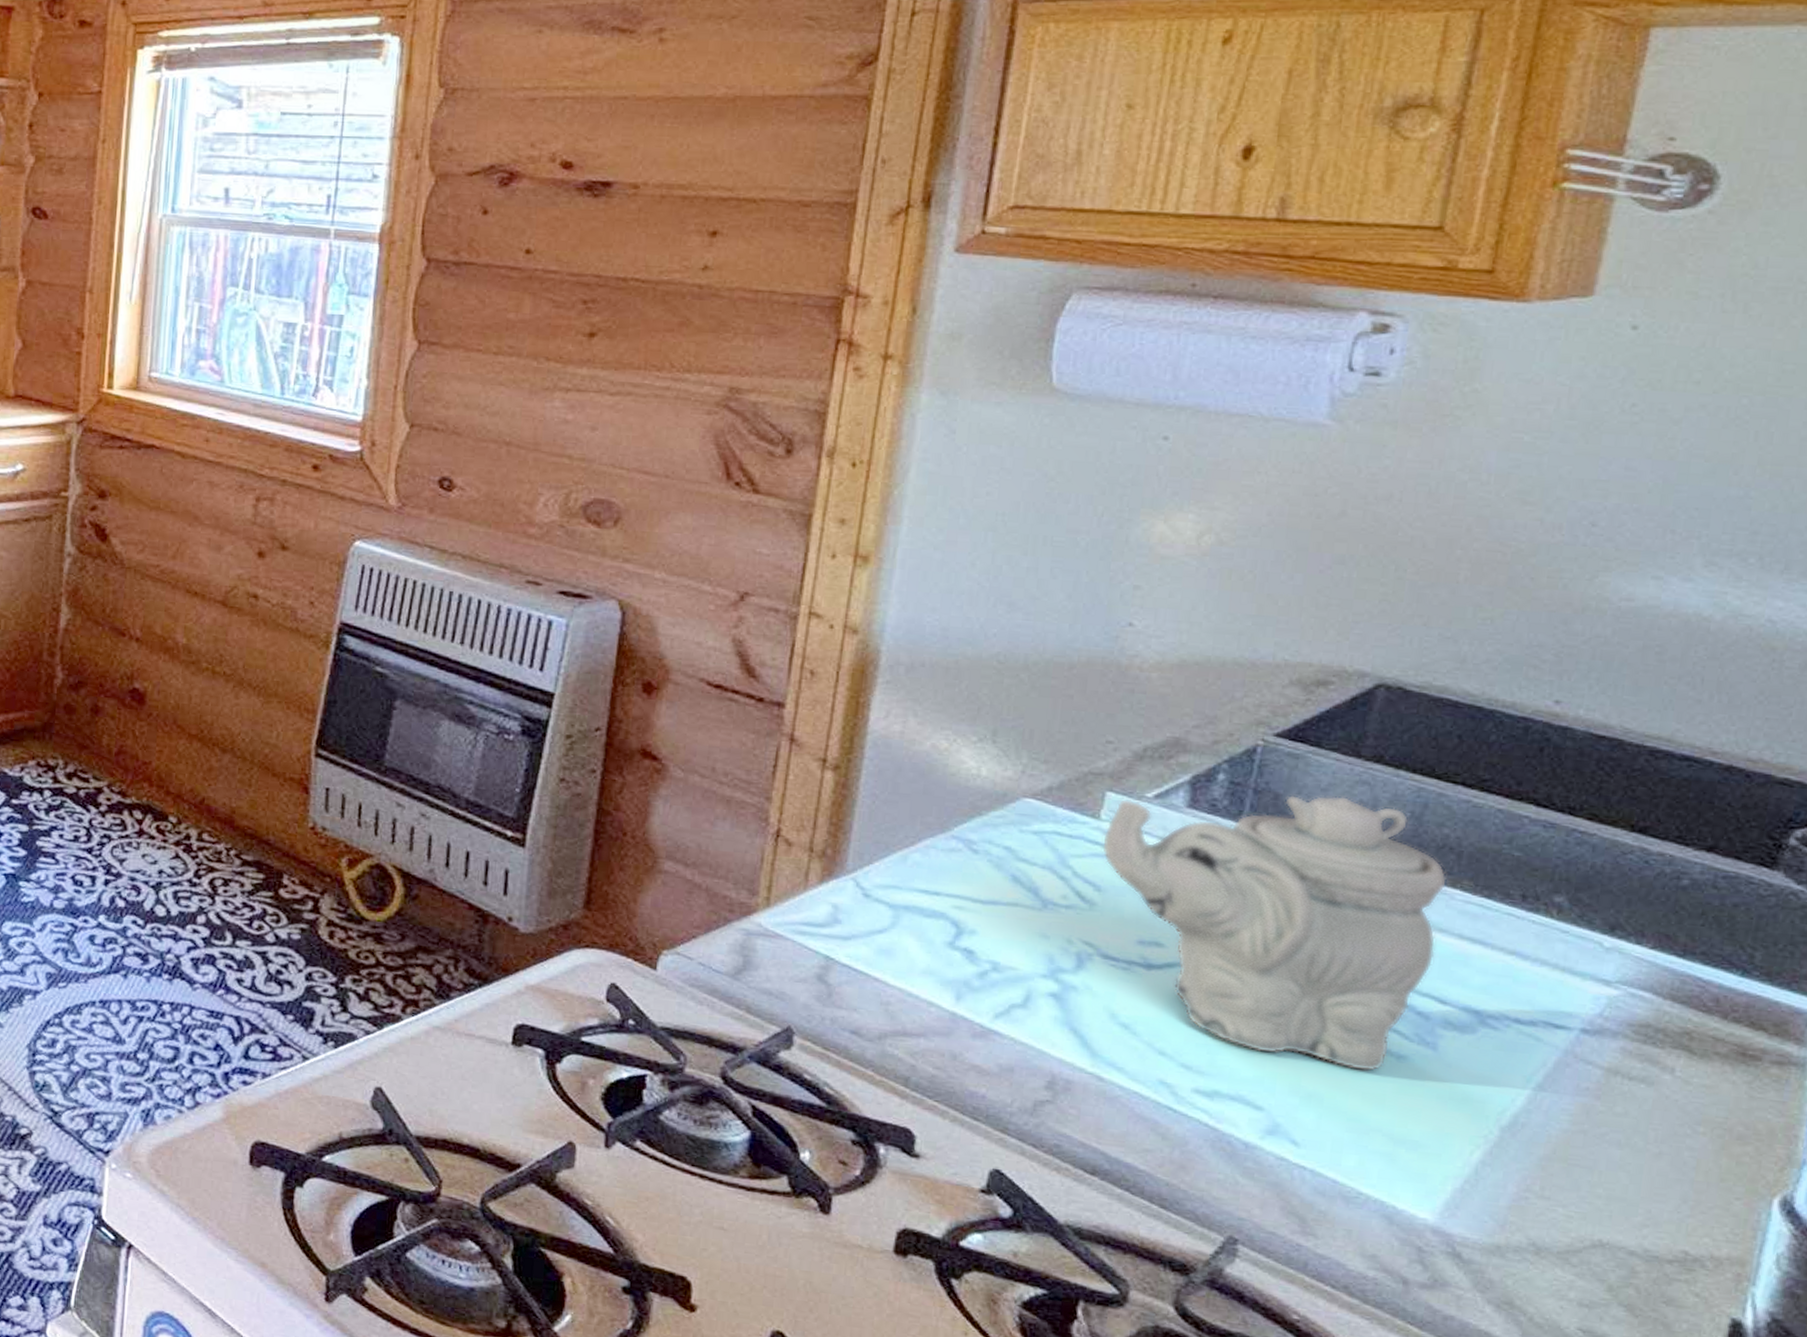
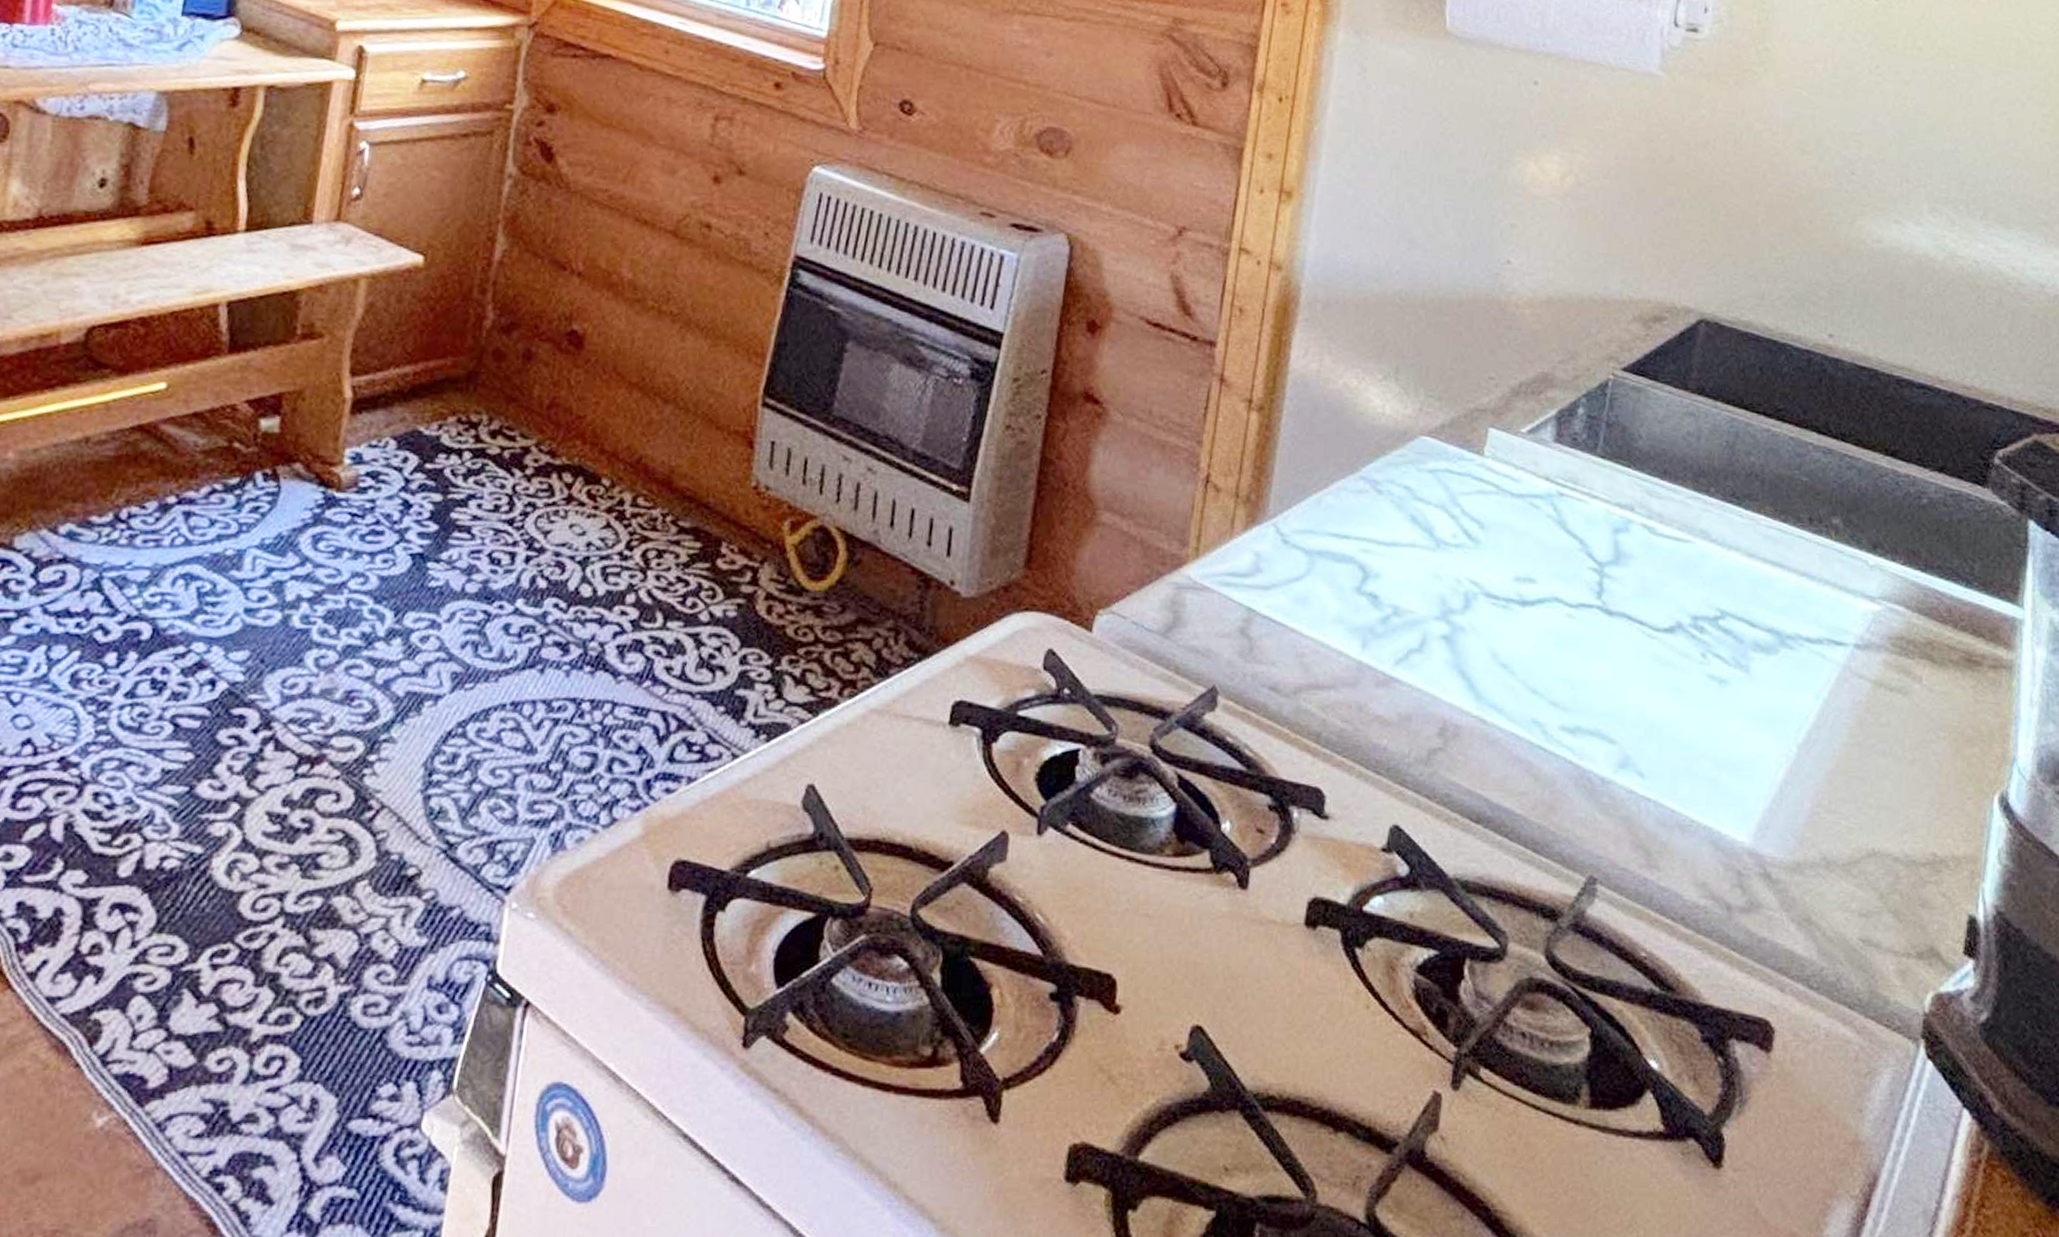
teapot: present [1101,794,1447,1072] -> none [1484,427,1754,698]

